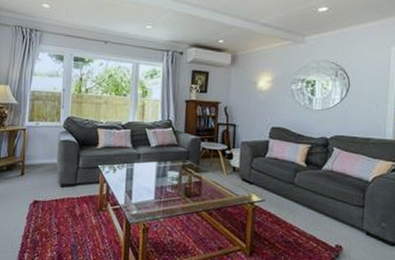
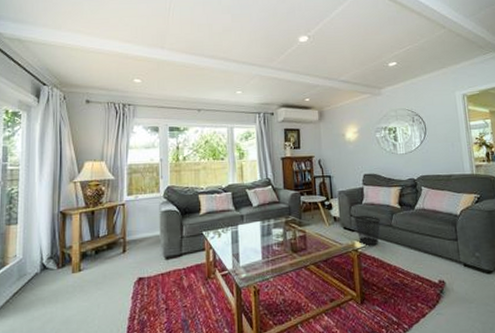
wastebasket: none [254,169,283,202] -> present [354,215,381,246]

